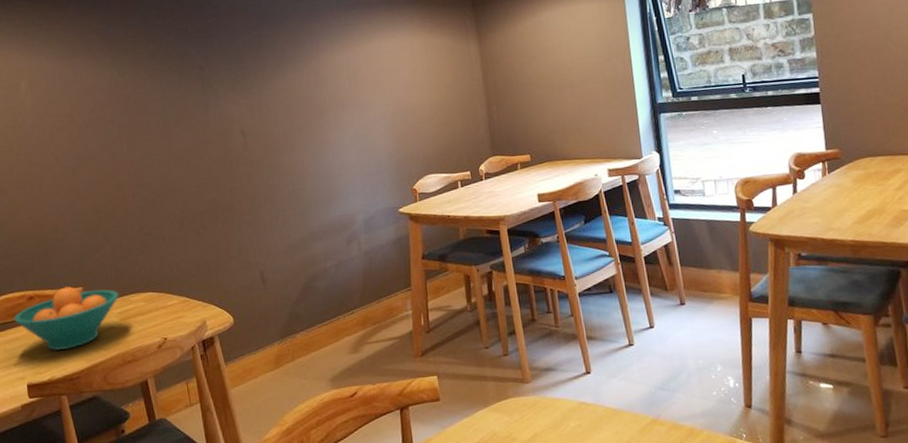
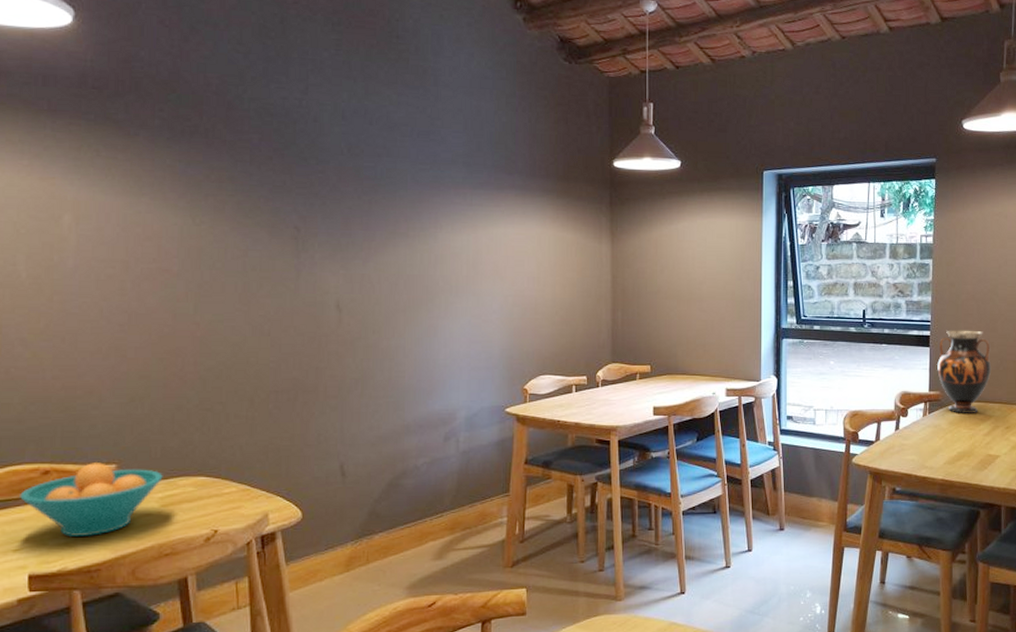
vase: none [831,81,895,170] -> present [937,330,992,413]

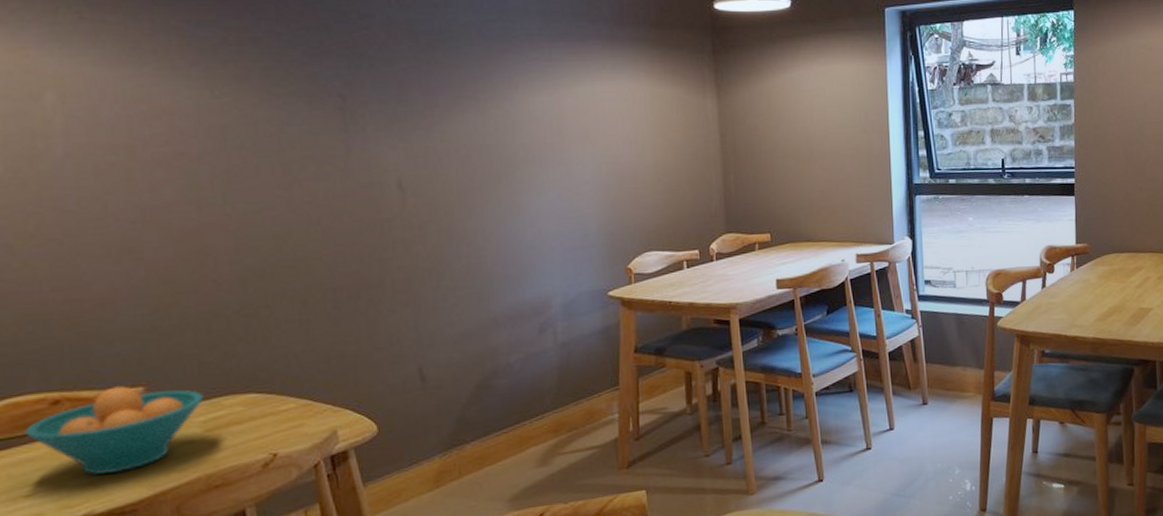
vase: present [937,330,992,413] -> none [1083,175,1141,266]

